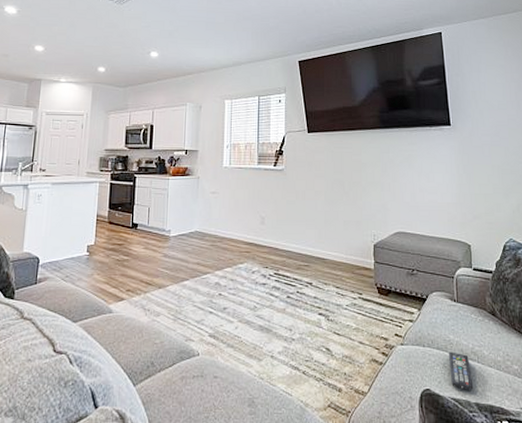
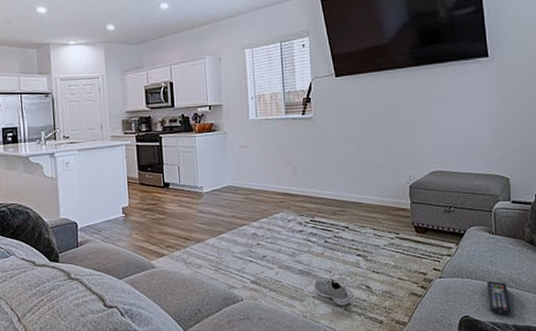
sneaker: none [272,338,310,369] -> present [313,279,351,306]

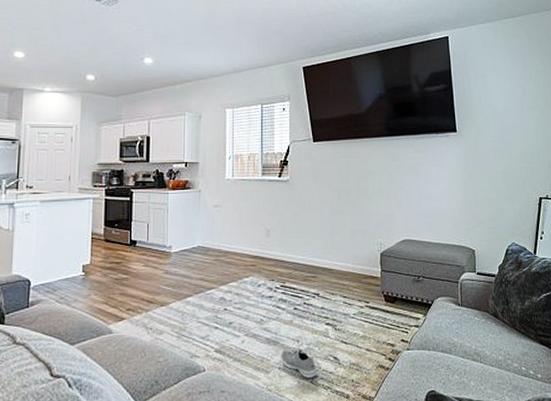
remote control: present [486,280,512,315] -> none [452,353,476,390]

